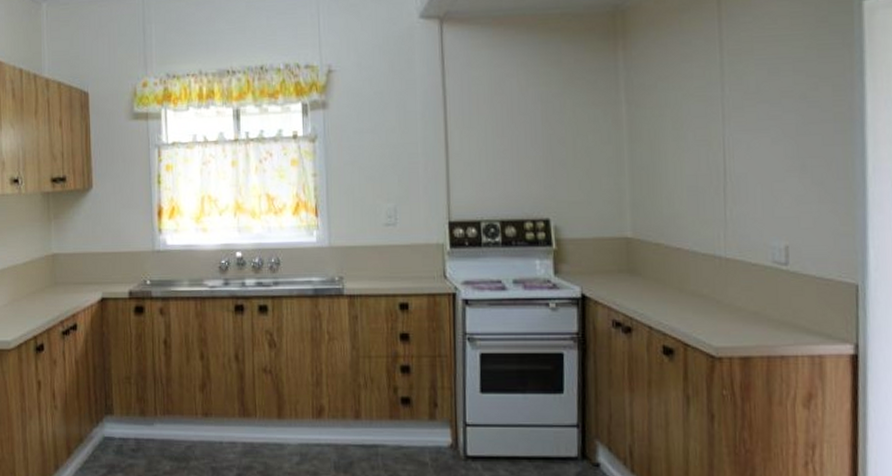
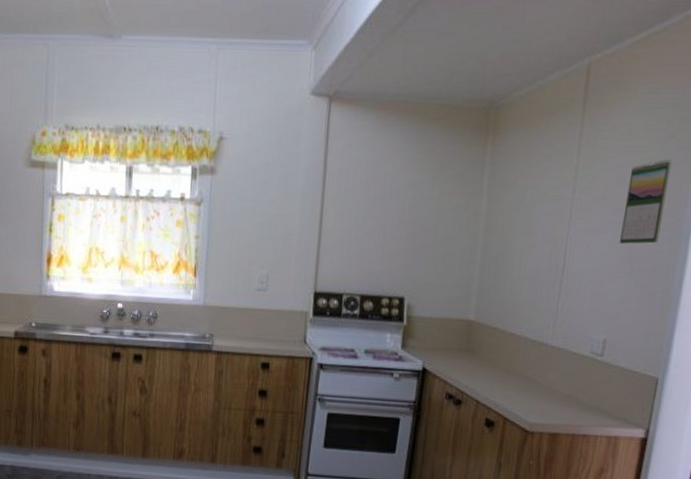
calendar: none [783,45,829,140] -> present [620,159,672,244]

